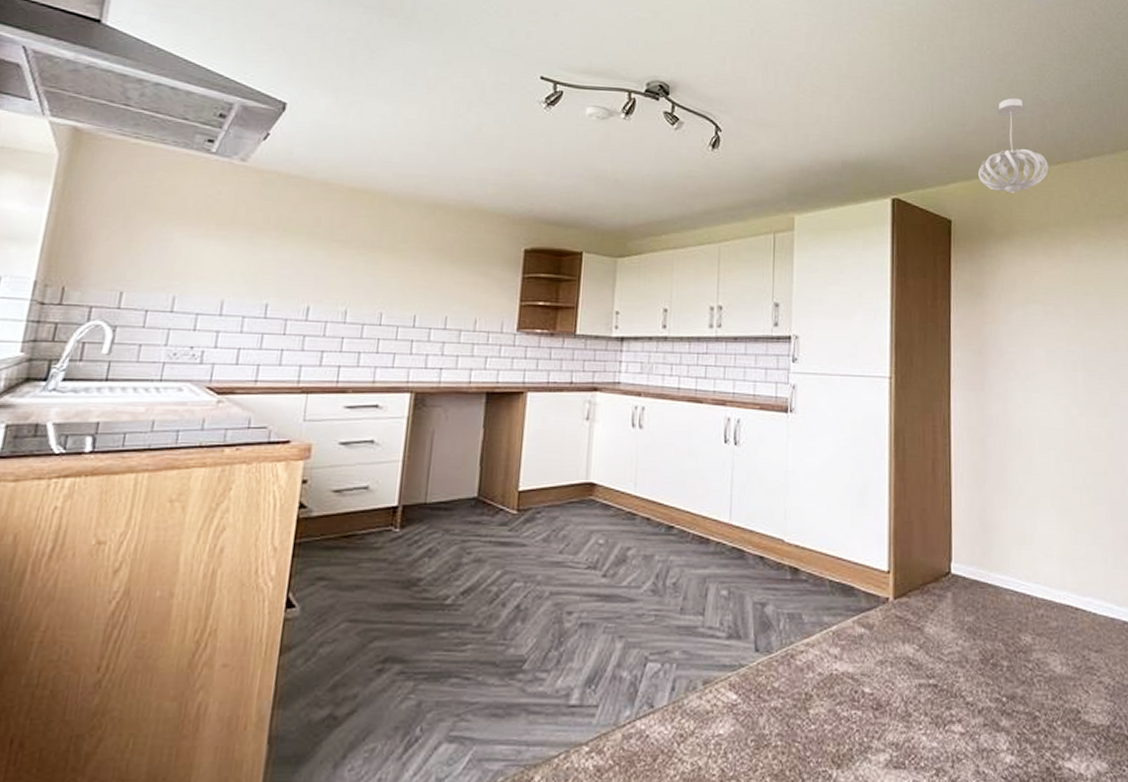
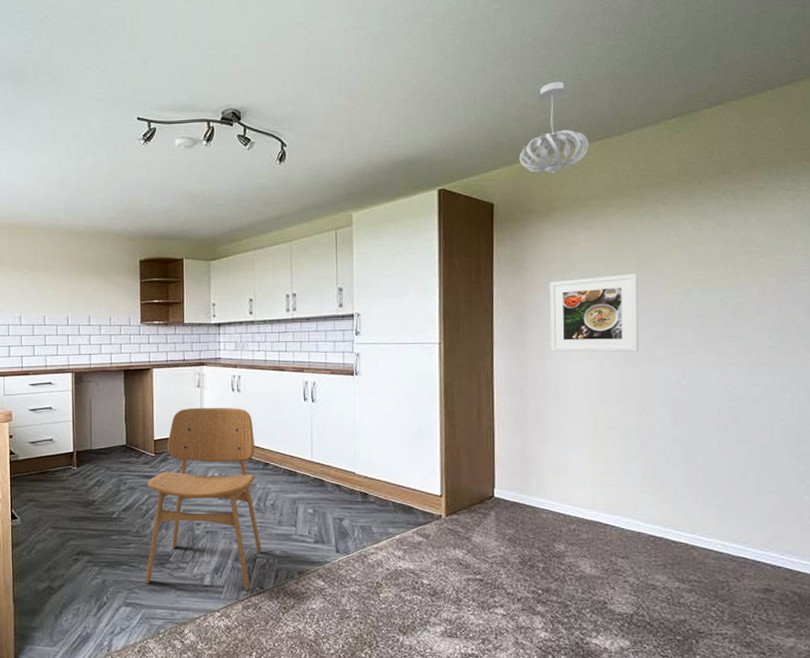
dining chair: none [483,447,657,711] -> present [145,407,261,591]
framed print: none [1011,310,1105,399] -> present [549,273,639,352]

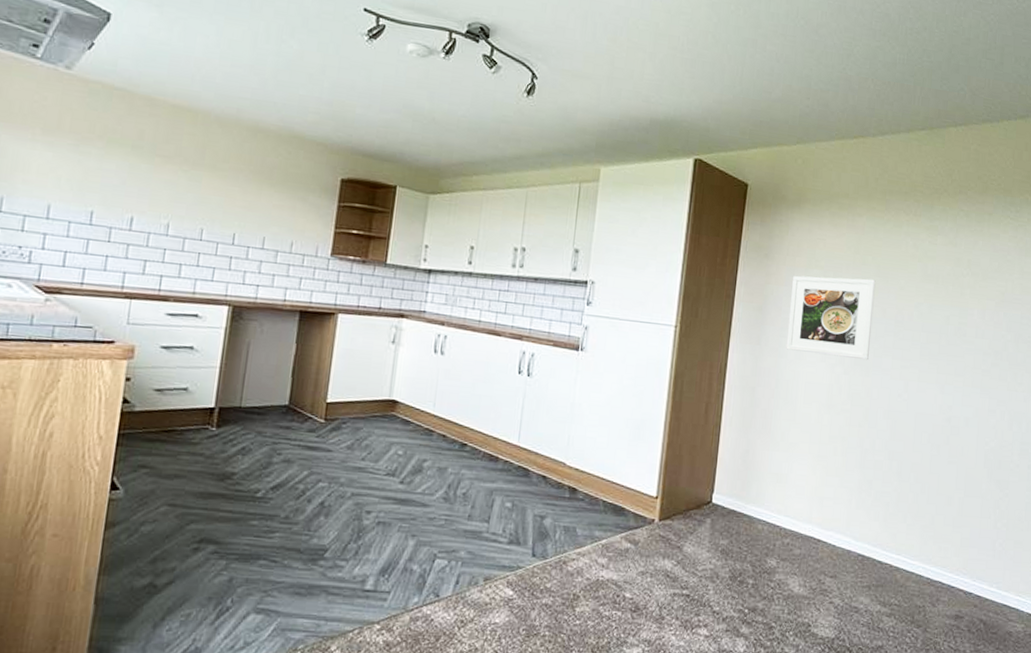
dining chair: present [145,407,261,591] -> none [287,367,454,599]
pendant light: present [519,81,589,174] -> none [778,69,846,164]

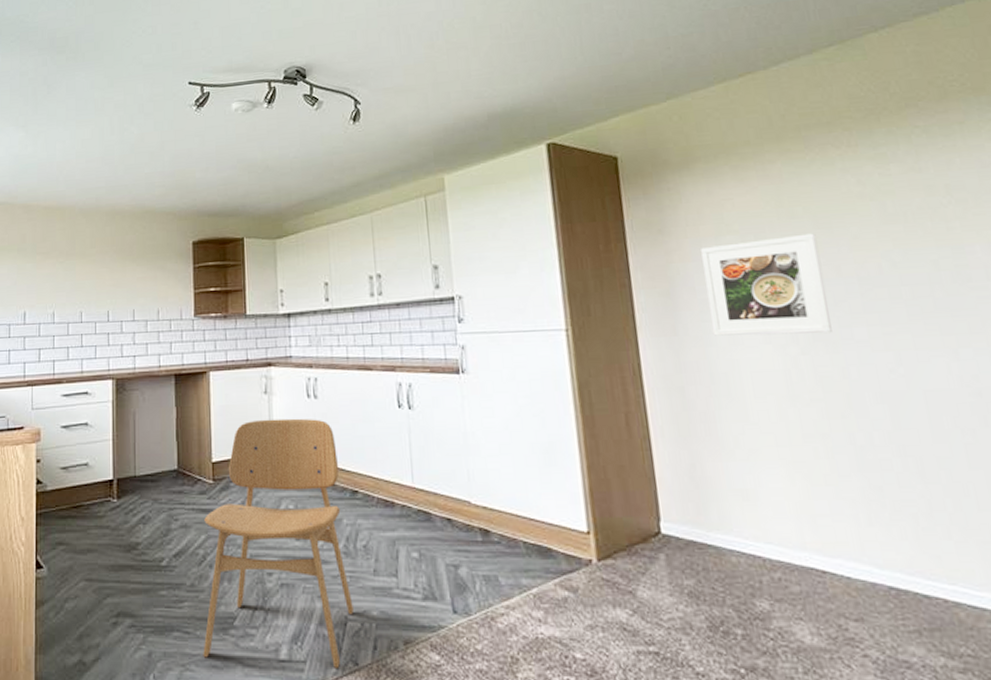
dining chair: none [287,367,454,599] -> present [203,418,353,668]

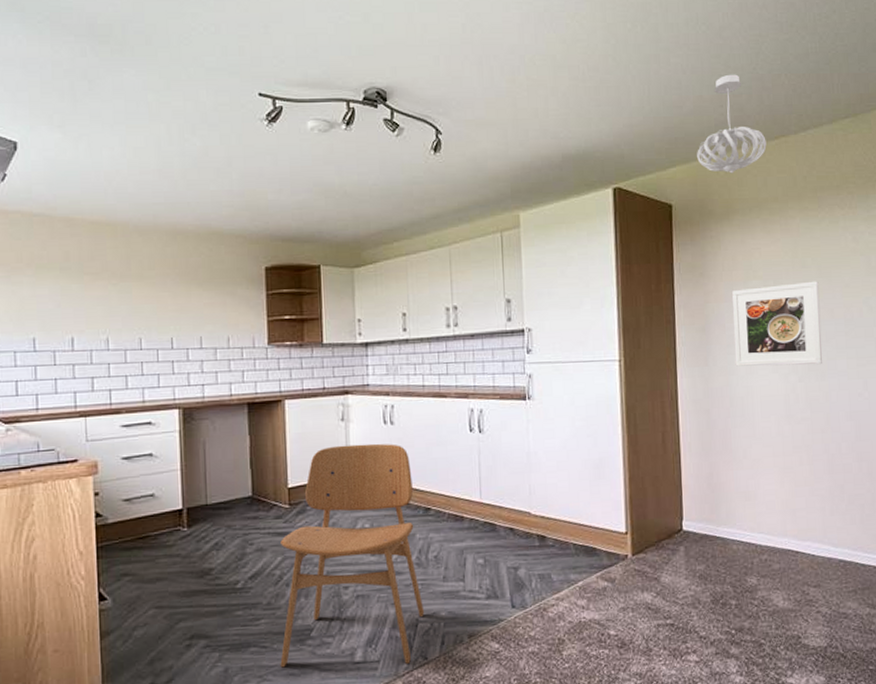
pendant light: none [643,13,729,119] -> present [697,74,767,174]

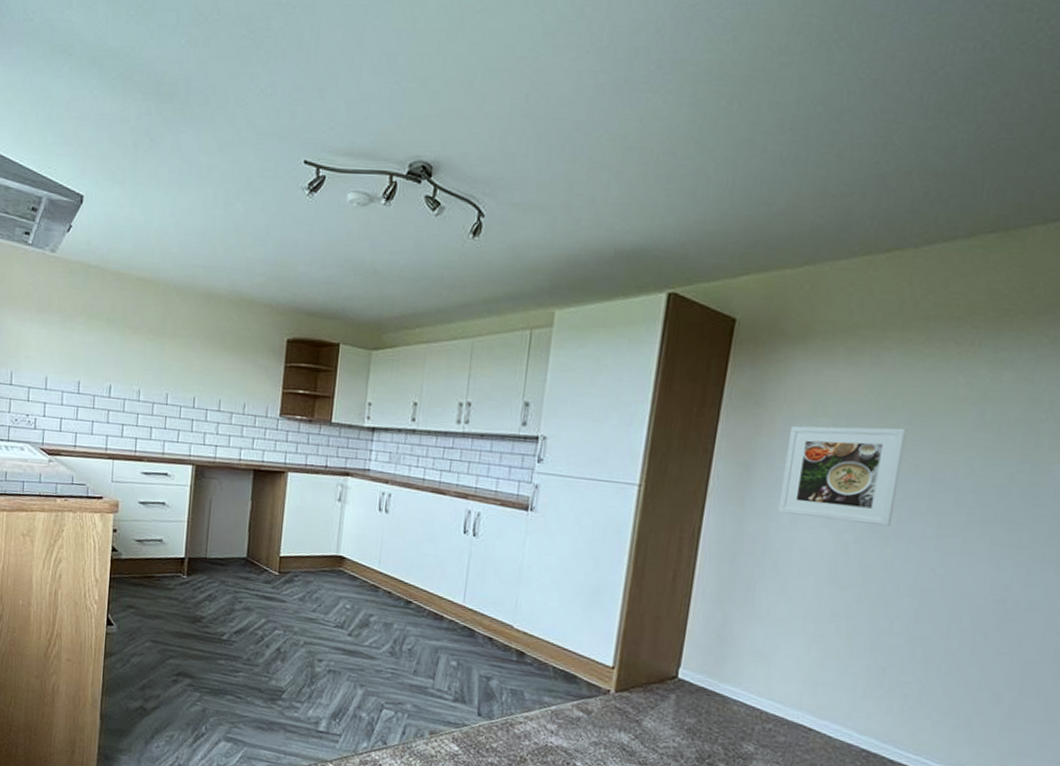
dining chair: present [280,443,424,668] -> none [251,524,399,744]
pendant light: present [697,74,767,174] -> none [778,168,874,289]

